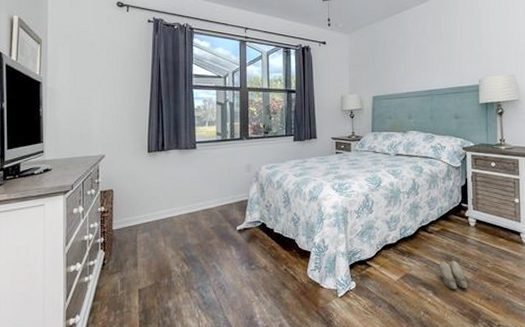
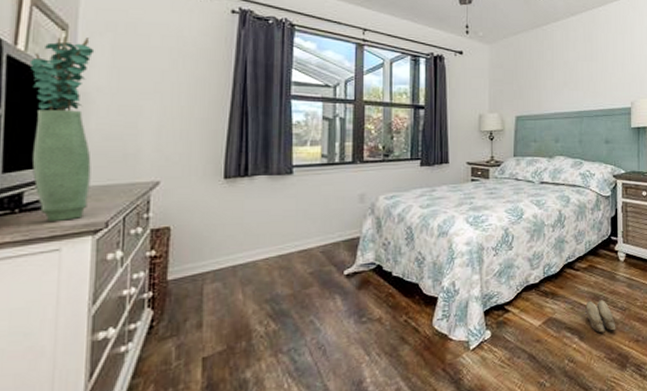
vase: none [19,48,61,185] -> present [29,37,95,223]

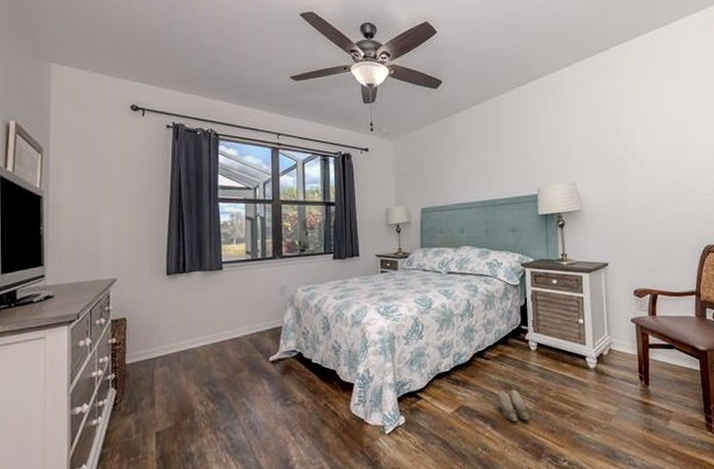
vase: present [29,37,95,223] -> none [16,158,64,315]

